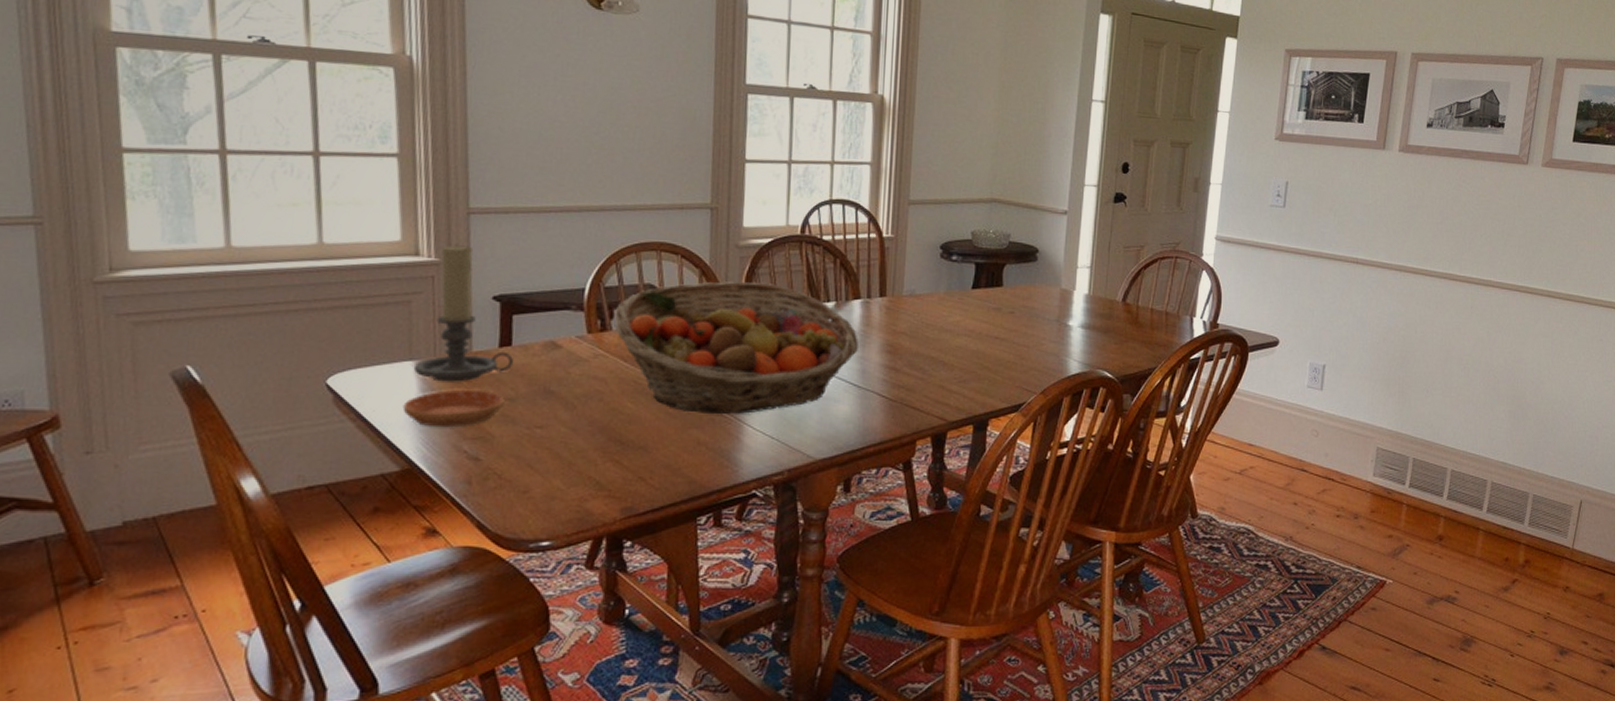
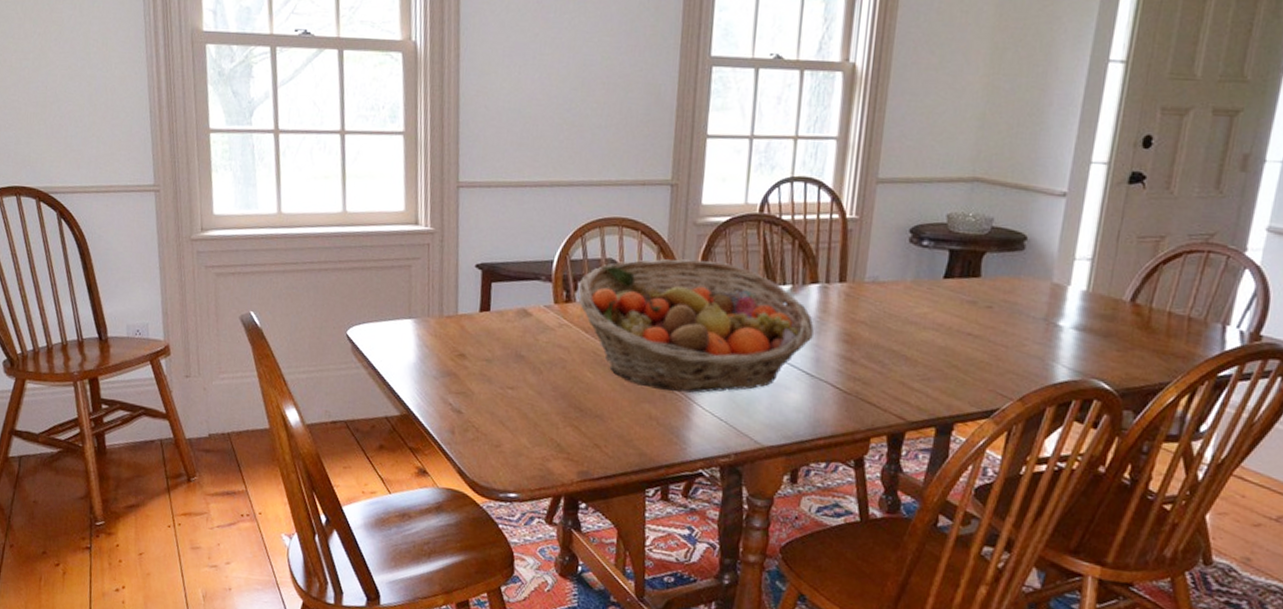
saucer: present [402,389,505,426] -> none [402,347,483,381]
candle holder: present [413,243,513,382] -> none [411,214,491,341]

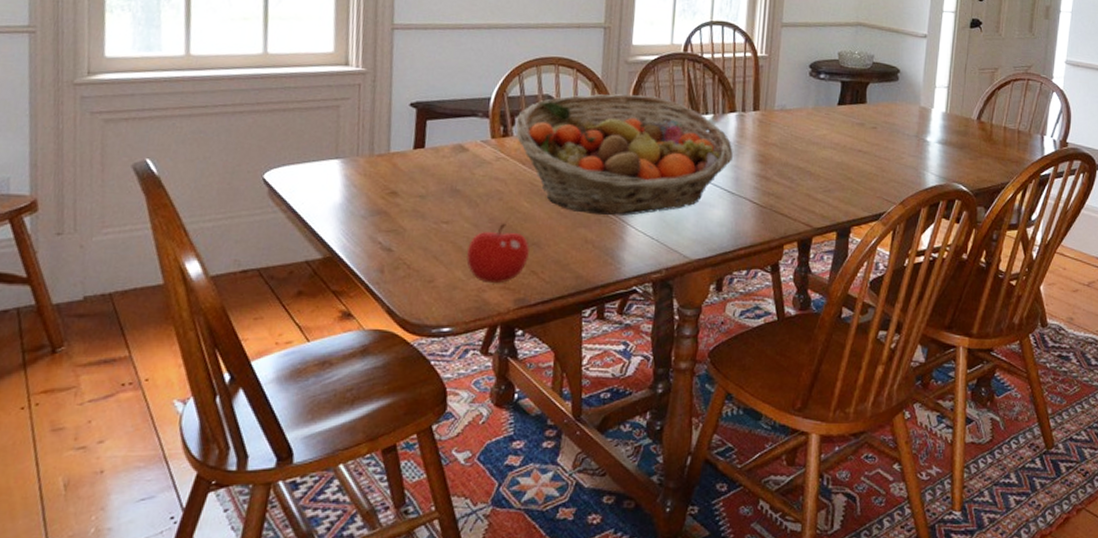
fruit: none [531,393,593,454] -> present [467,224,529,284]

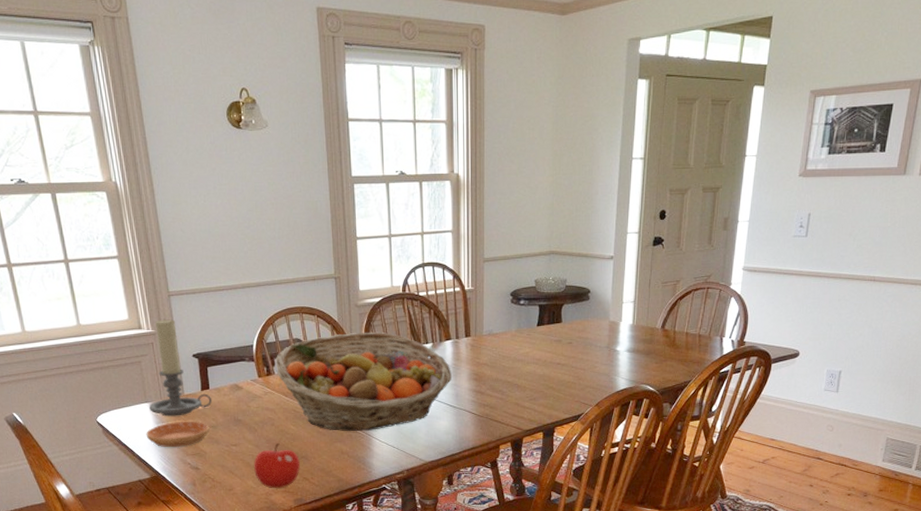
saucer: none [327,186,416,220] -> present [146,421,210,447]
candle holder: none [338,55,425,180] -> present [148,318,212,417]

